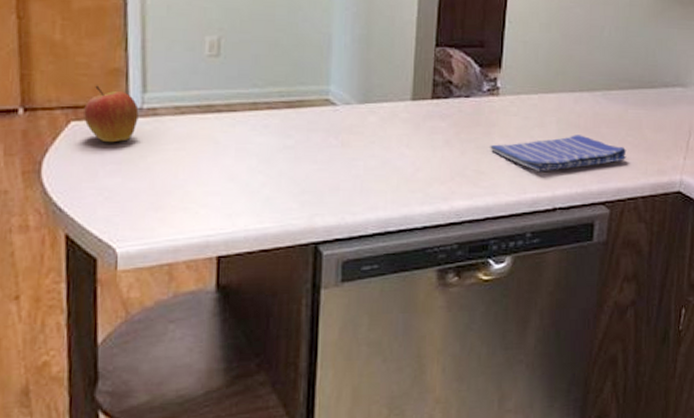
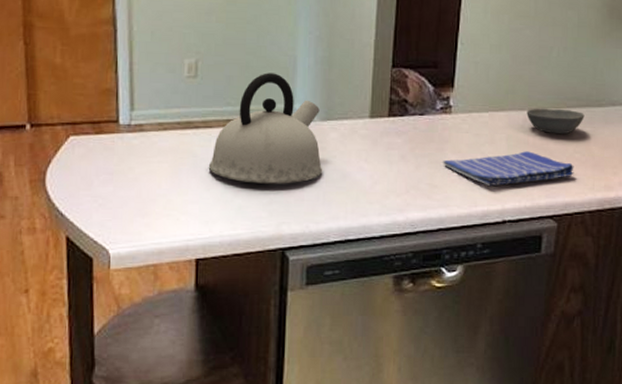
apple: present [84,85,139,143] -> none [81,104,127,156]
kettle: none [233,51,361,172] -> present [209,73,323,184]
bowl: none [577,89,637,117] -> present [526,108,585,135]

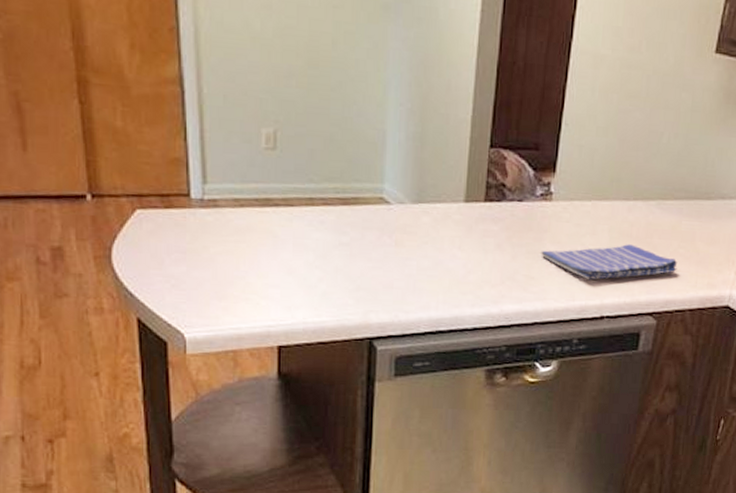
kettle: present [209,73,323,184] -> none [291,147,414,270]
bowl: present [526,108,585,135] -> none [631,198,692,228]

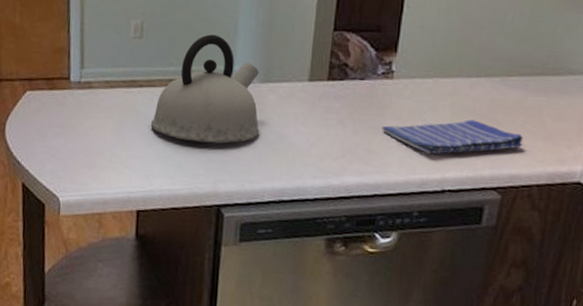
kettle: none [291,147,414,270] -> present [151,34,260,144]

